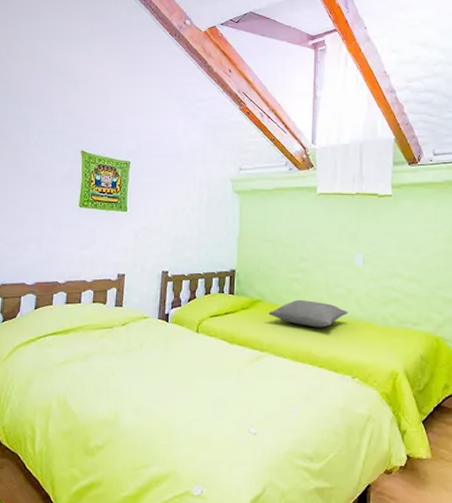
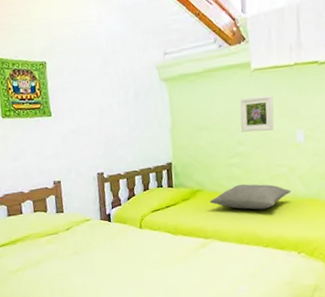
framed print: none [304,218,335,251] -> present [239,95,275,132]

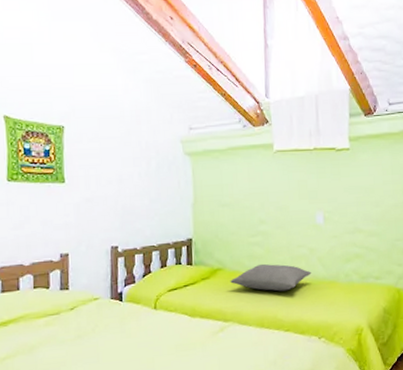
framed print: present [239,95,275,132] -> none [262,176,295,212]

